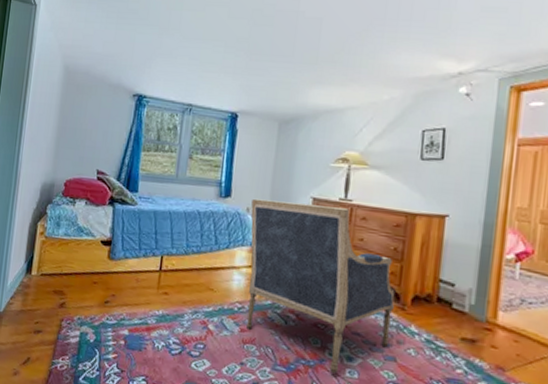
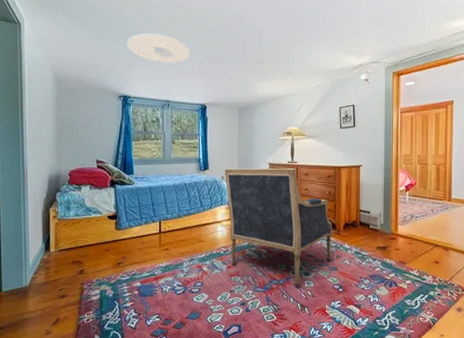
ceiling light: none [150,20,226,58] -> present [126,34,190,63]

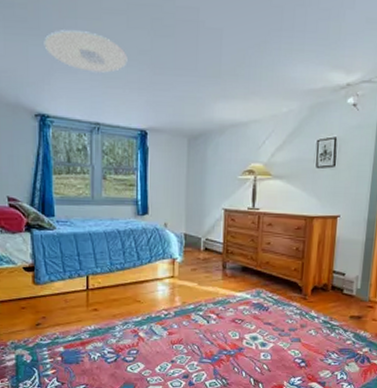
armchair: present [225,169,332,287] -> none [168,214,298,359]

